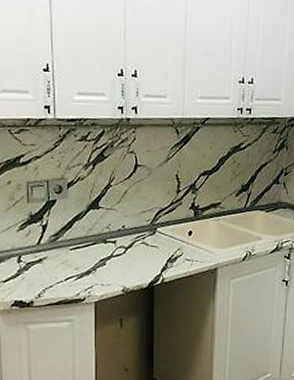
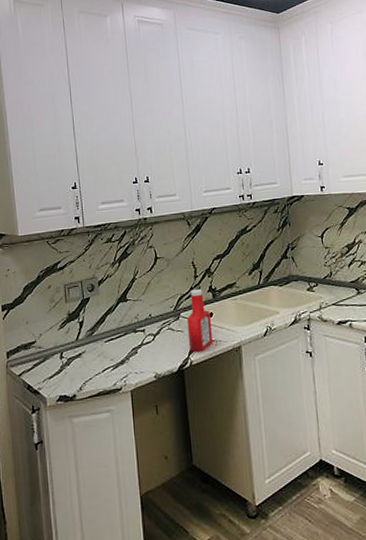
ketchup bottle: none [162,204,189,270] -> present [186,288,213,352]

